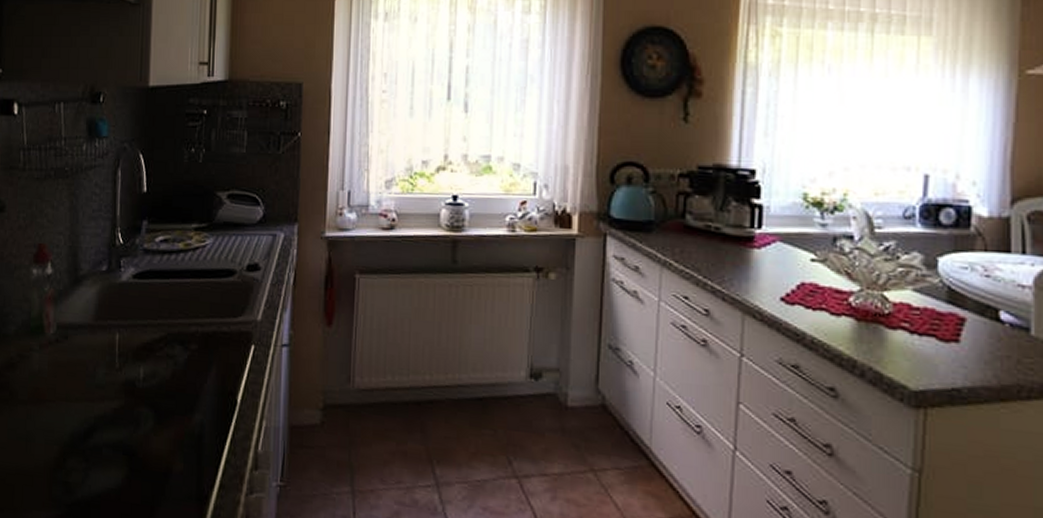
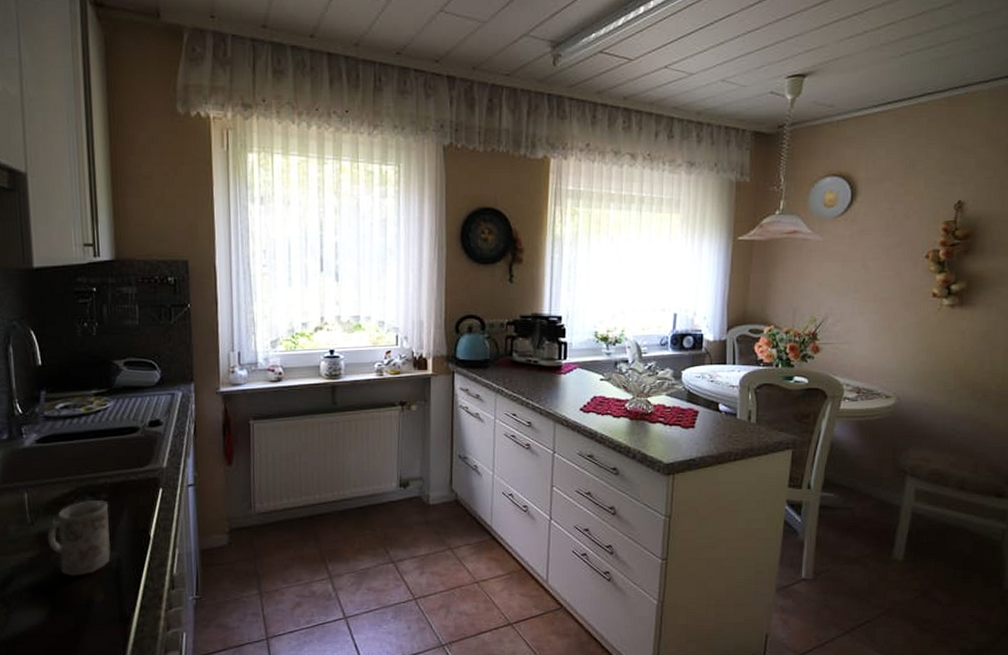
mug: none [133,350,196,438] -> present [48,500,111,577]

